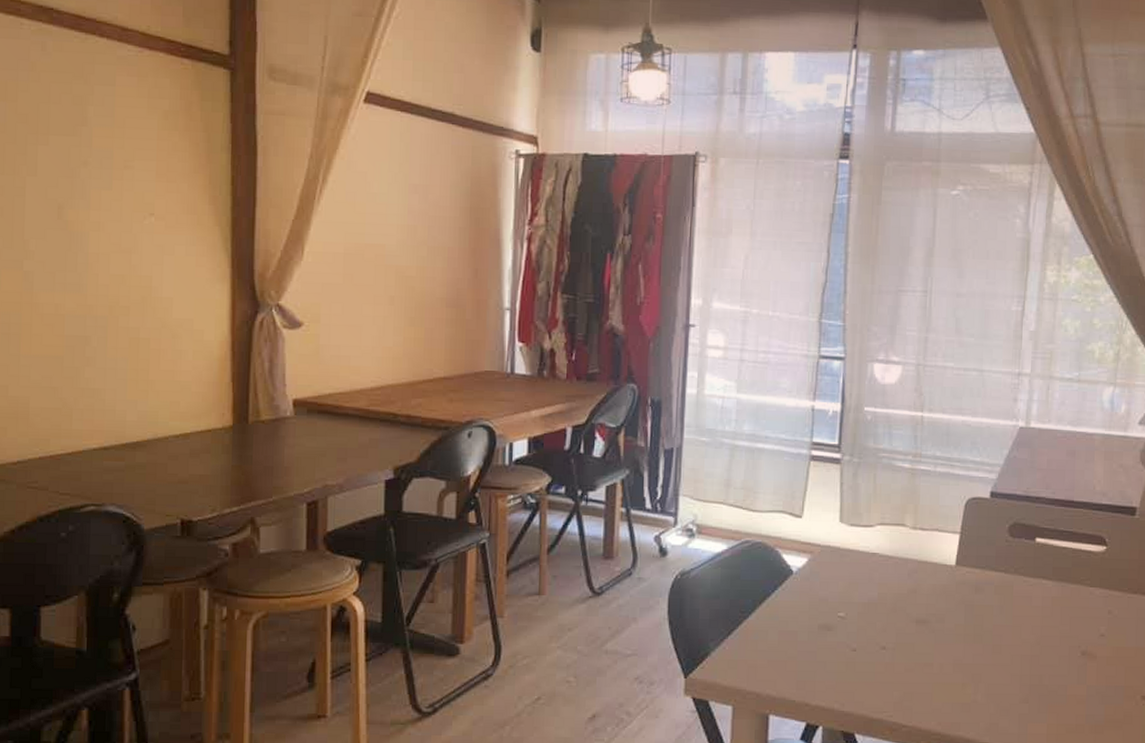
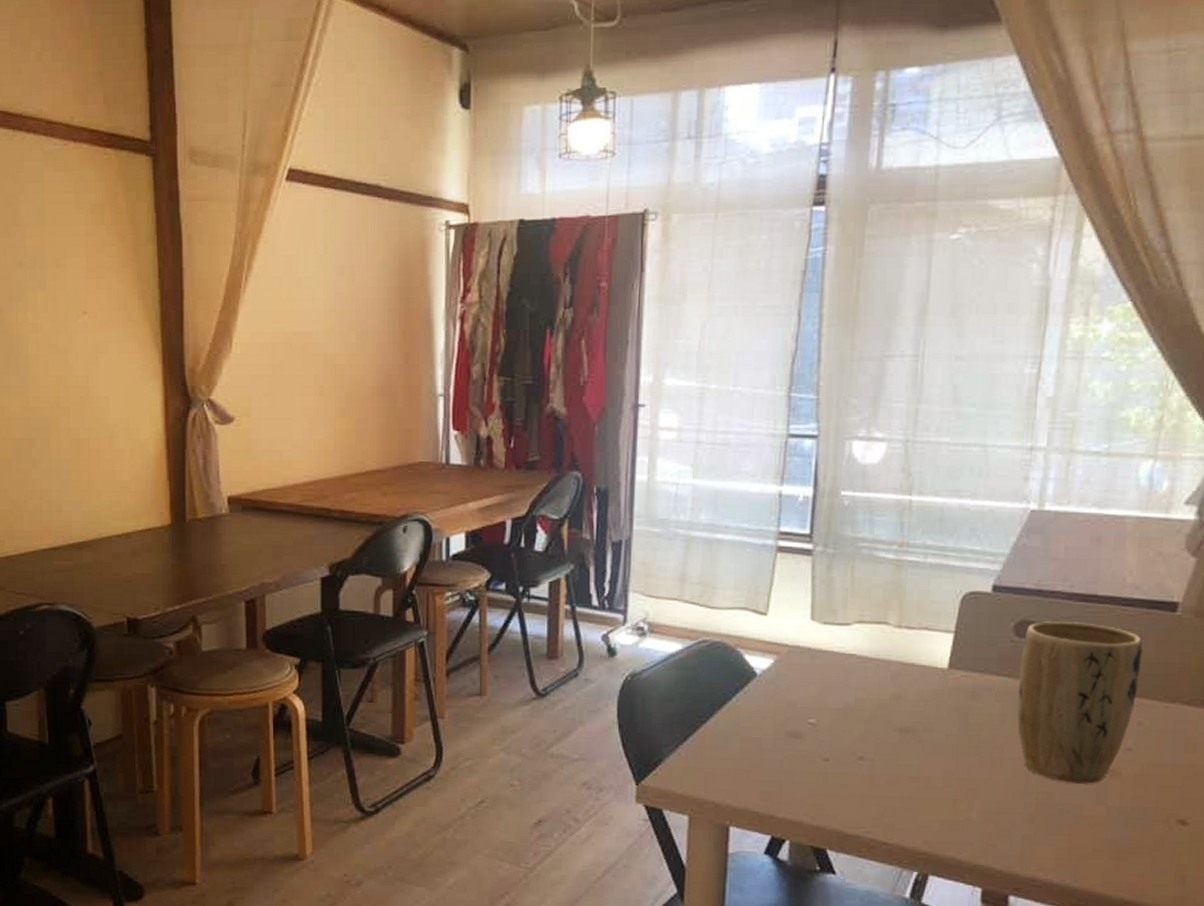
plant pot: none [1012,523,1110,666] -> present [1017,621,1143,784]

